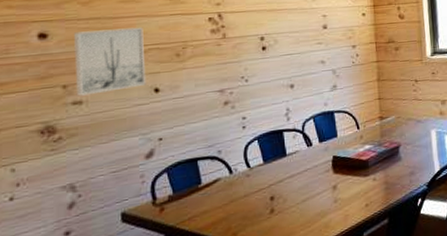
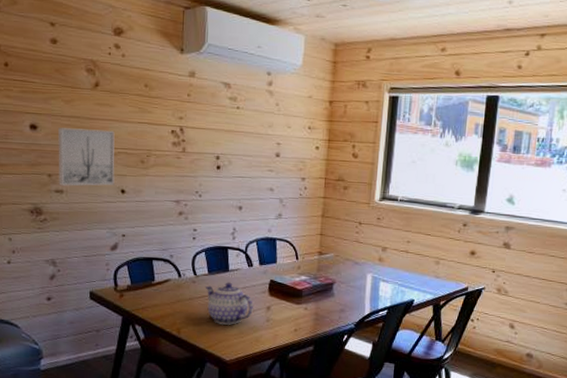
teapot: none [261,167,318,218] -> present [205,282,253,325]

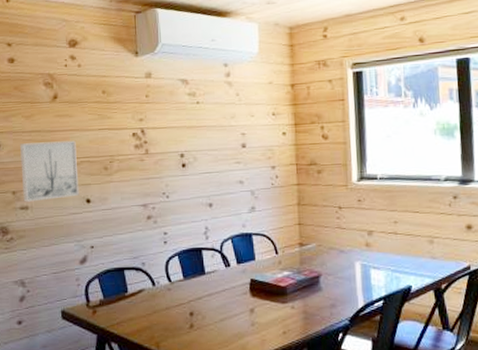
teapot: present [205,282,253,325] -> none [181,286,236,334]

